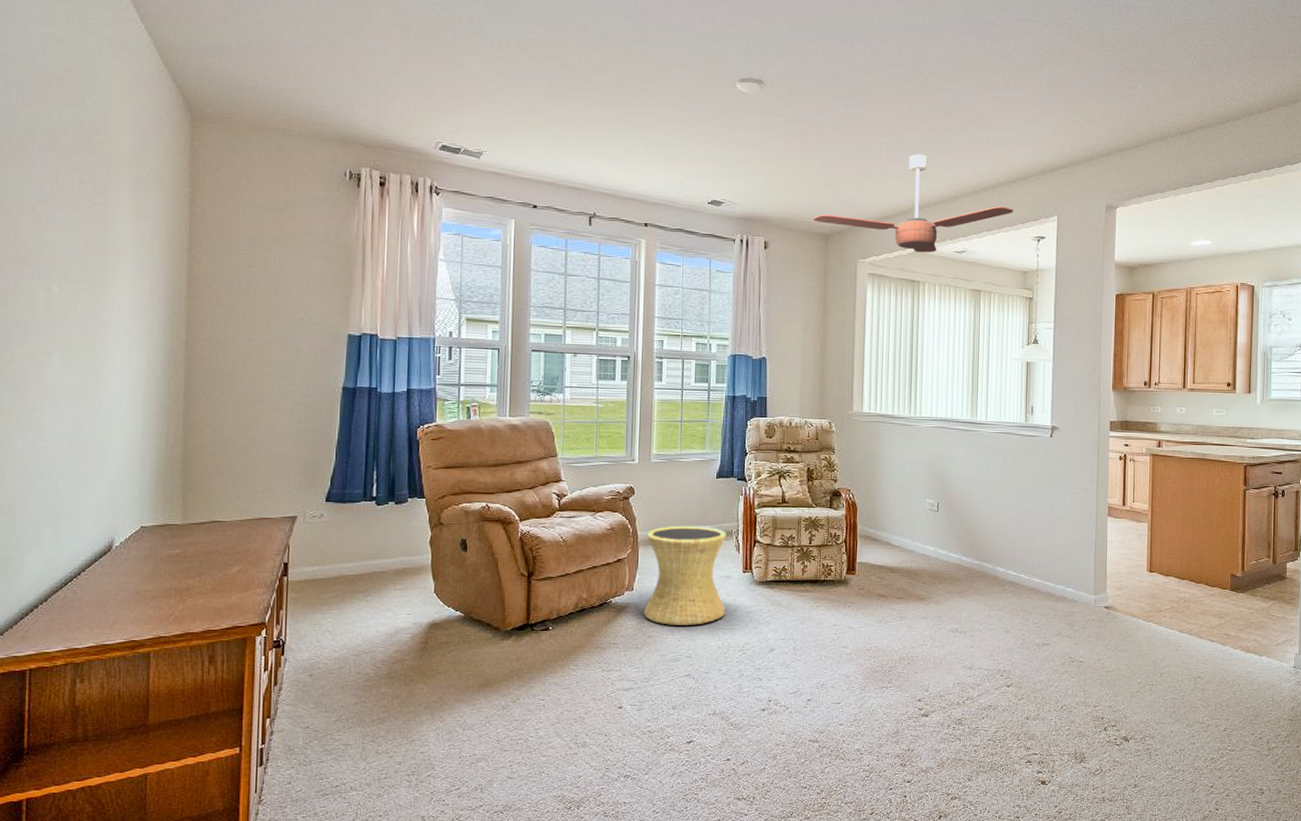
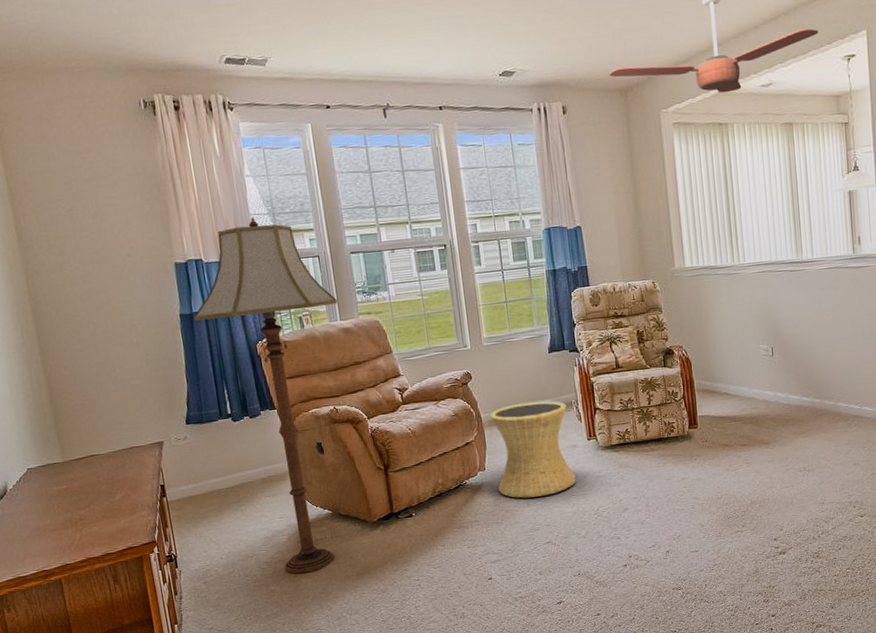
floor lamp: none [357,300,510,678] -> present [194,217,337,574]

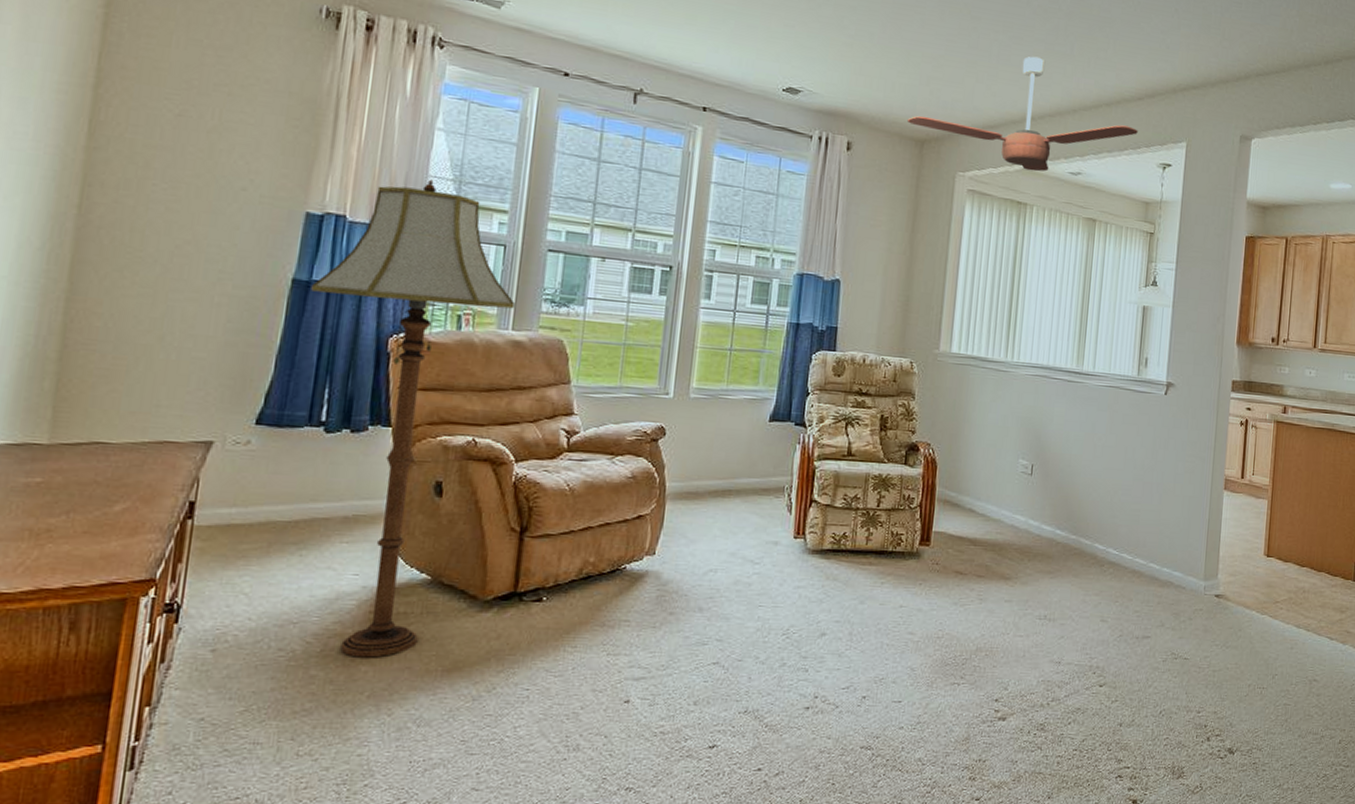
side table: present [490,400,576,498] -> none [666,477,777,601]

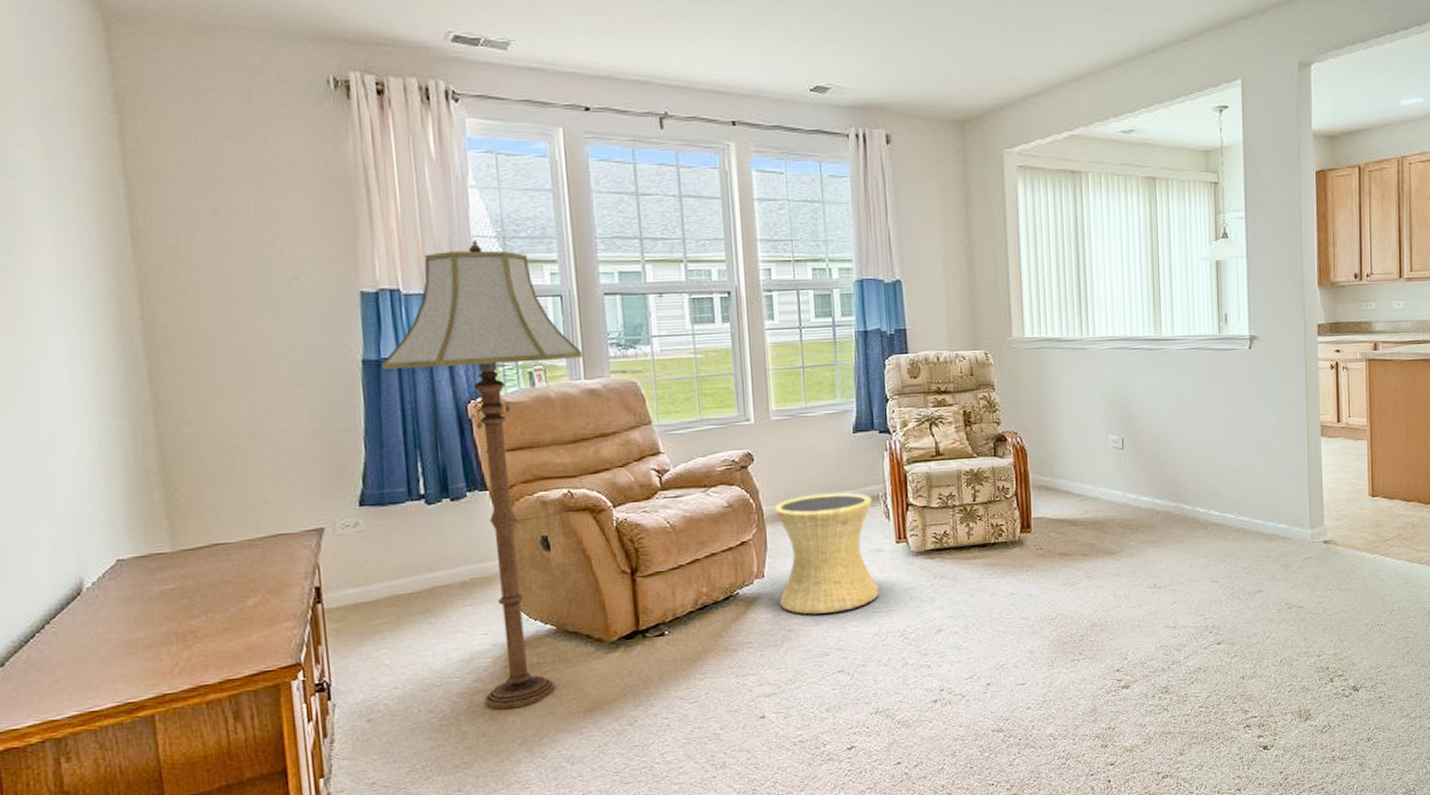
side table: none [666,477,777,601] -> present [774,492,879,615]
ceiling fan: present [906,56,1138,172] -> none [943,11,1188,136]

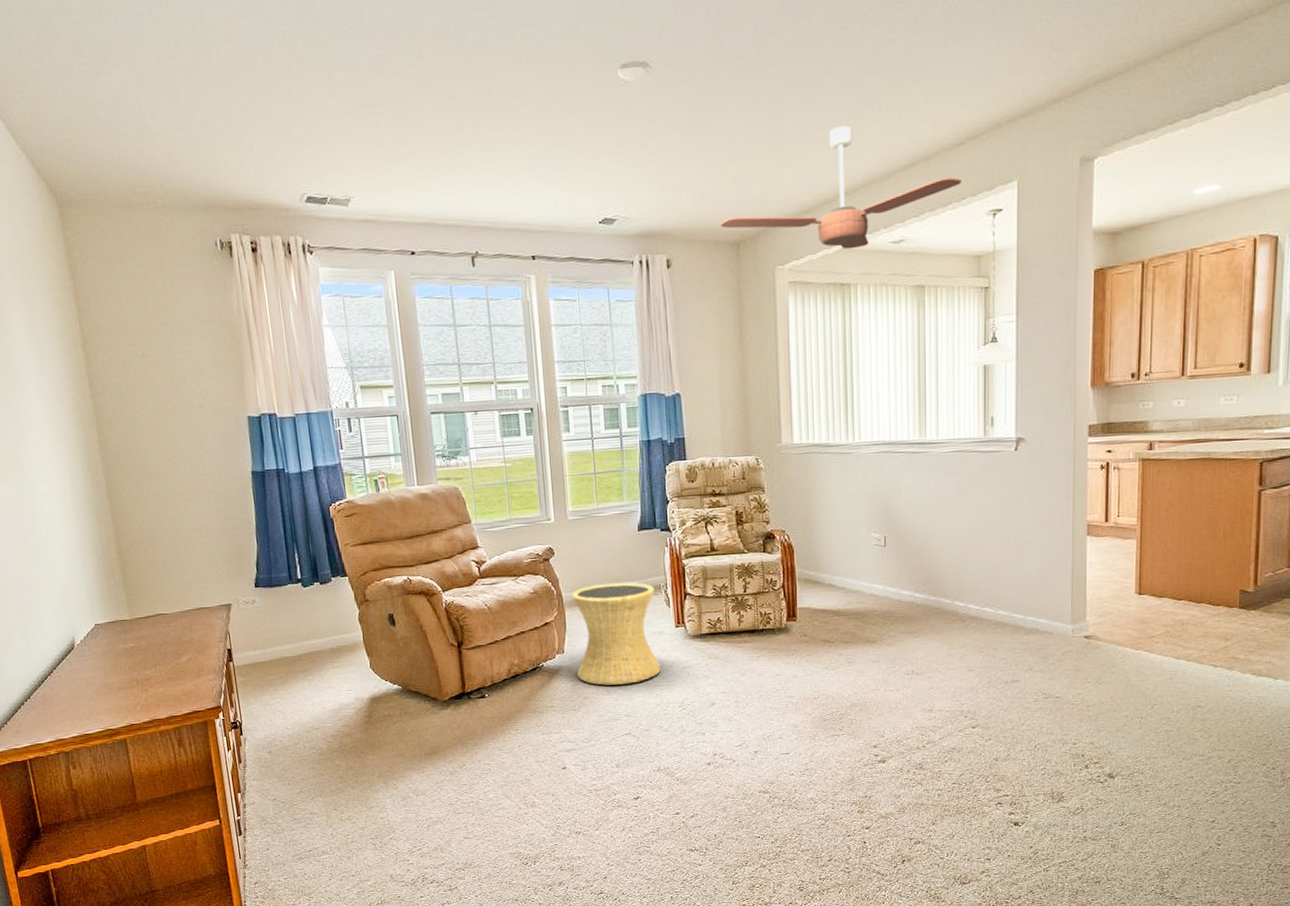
floor lamp: present [382,239,582,710] -> none [266,370,415,750]
ceiling fan: none [943,11,1188,136] -> present [719,125,961,249]

